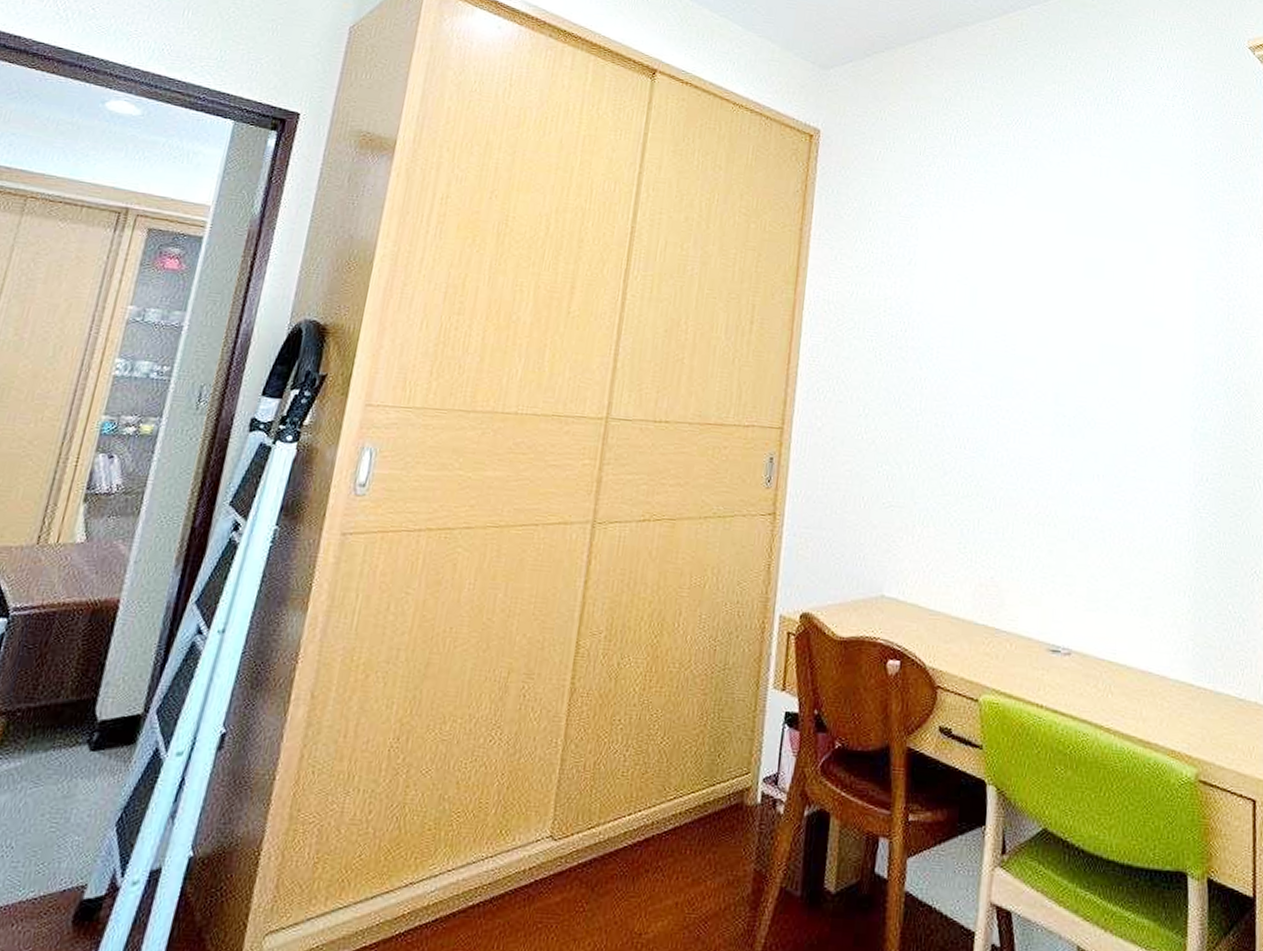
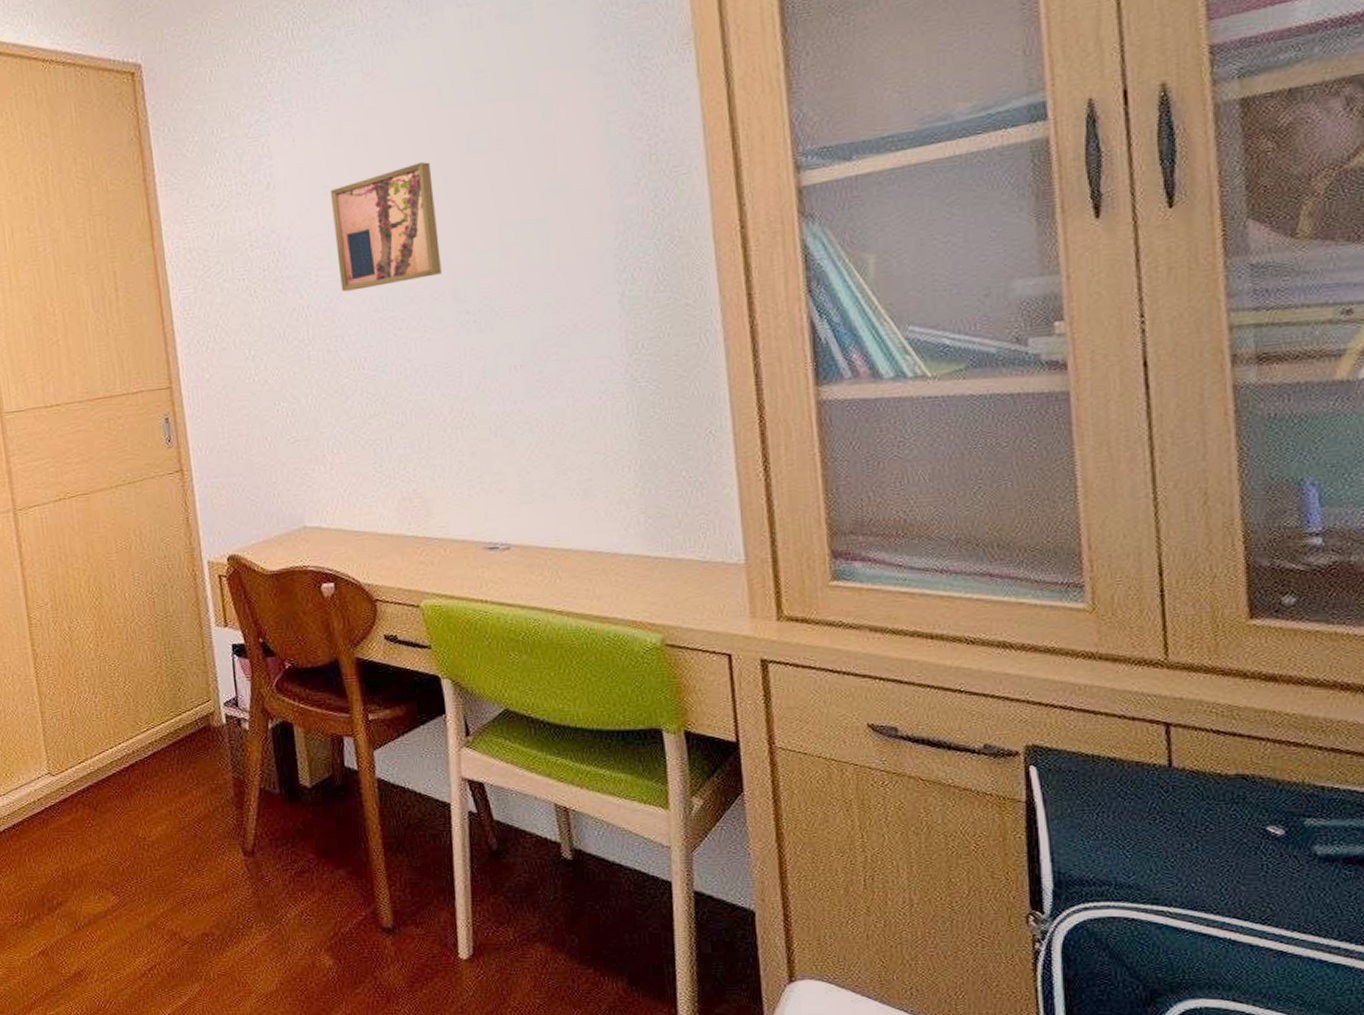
wall art: none [957,274,1051,376] -> present [329,162,442,292]

